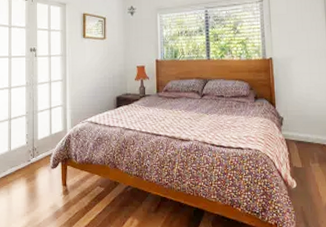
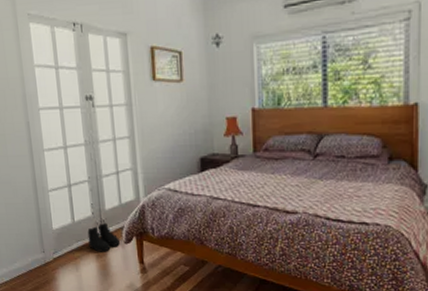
boots: none [21,150,48,177] -> present [87,222,121,252]

